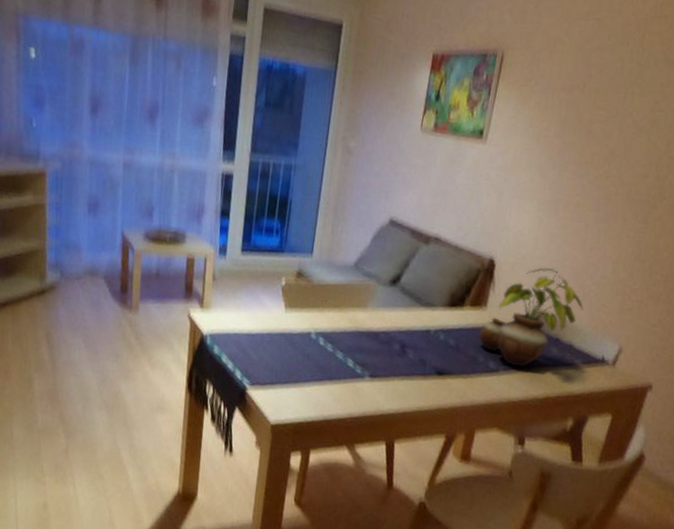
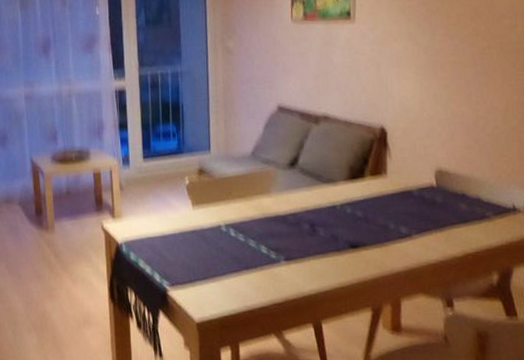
potted plant: present [479,267,584,367] -> none [384,127,483,228]

